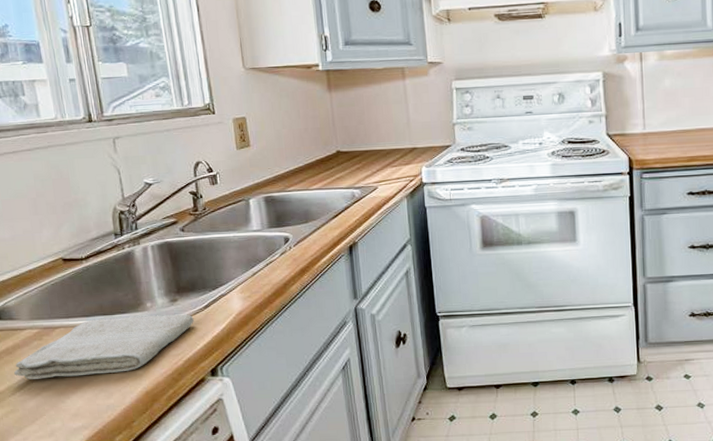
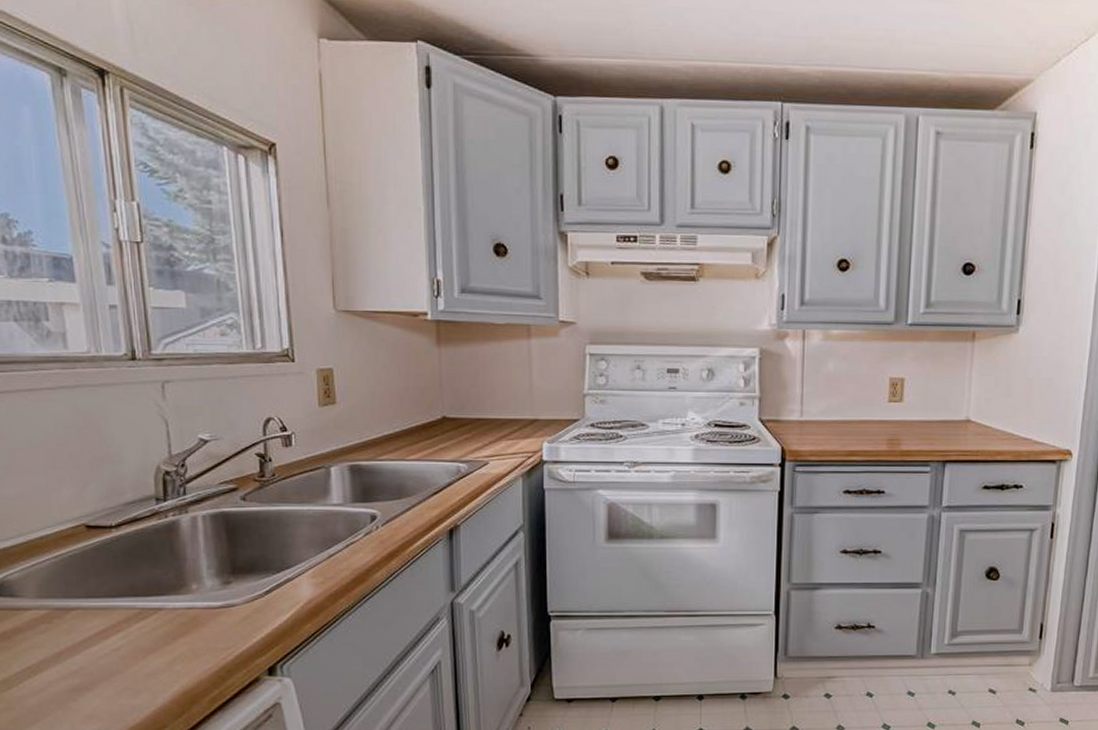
washcloth: present [13,314,194,380] -> none [11,600,251,671]

